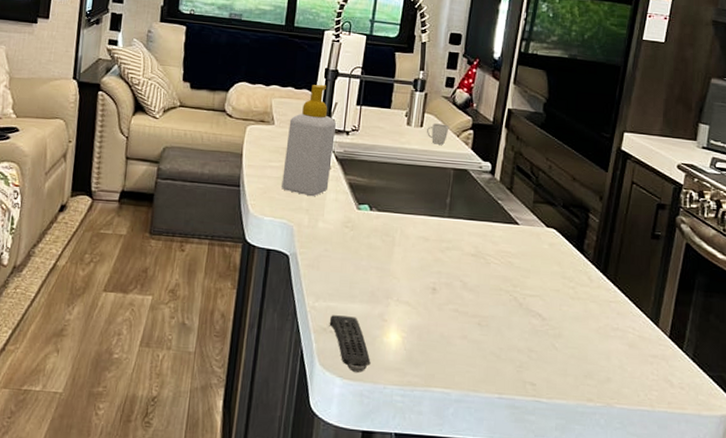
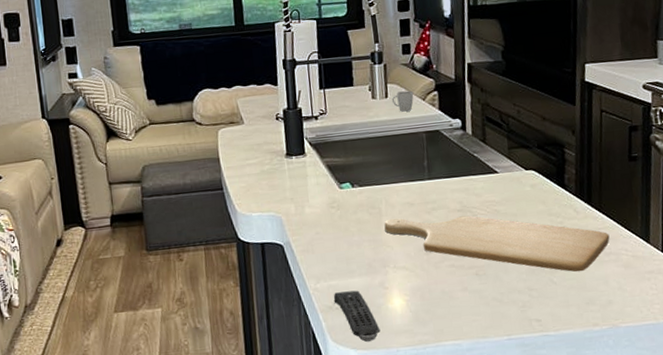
soap bottle: present [281,84,337,197] -> none [258,75,308,186]
chopping board: none [395,249,619,342] -> present [384,215,610,272]

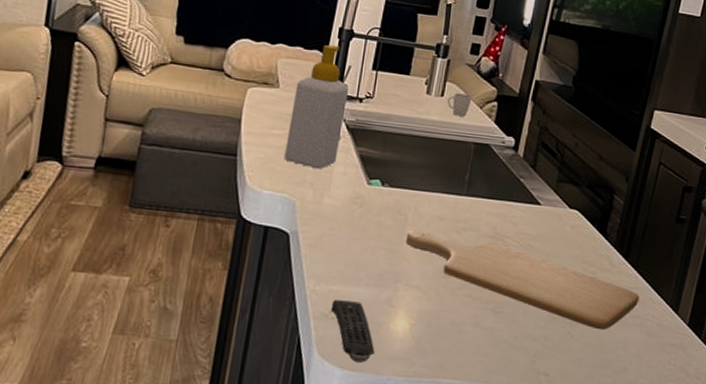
soap bottle: none [258,75,308,186] -> present [284,44,349,170]

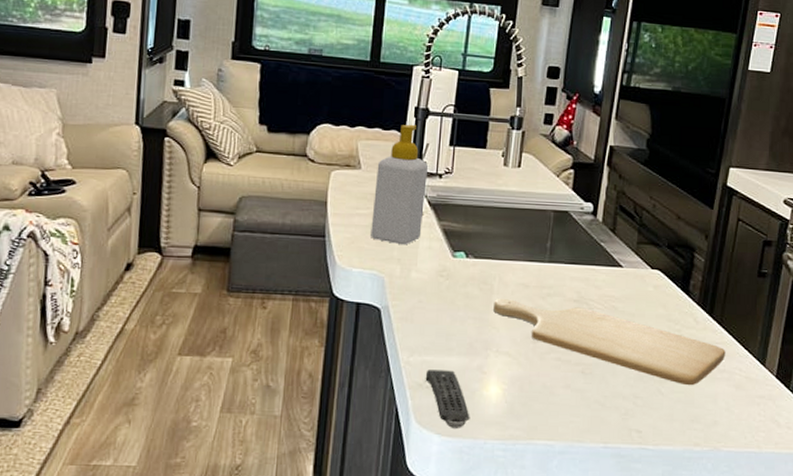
cup: present [447,91,472,117] -> none [524,161,549,186]

